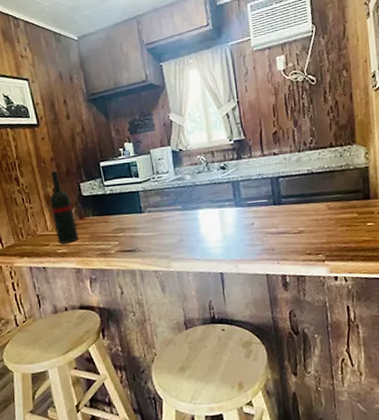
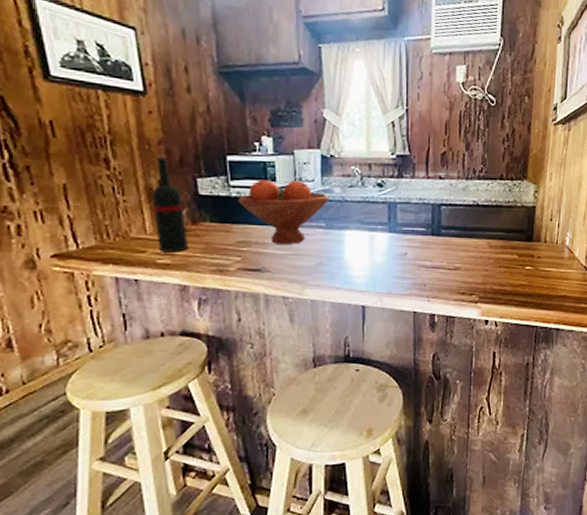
fruit bowl: none [112,174,183,228] -> present [238,179,330,244]

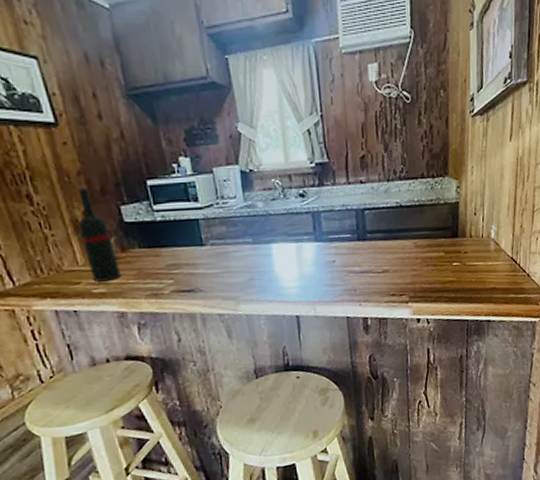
fruit bowl: present [238,179,330,244] -> none [163,199,254,264]

